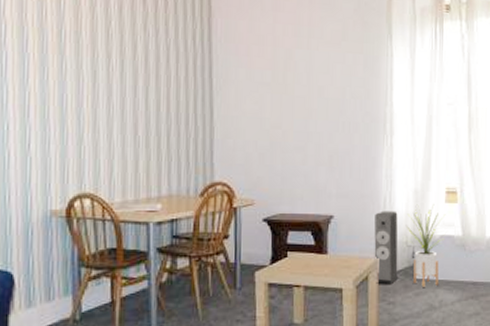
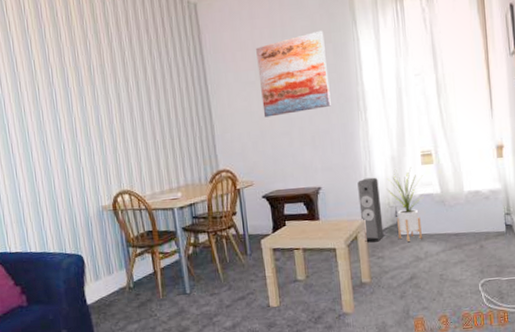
wall art: none [275,38,356,127] -> present [256,30,331,118]

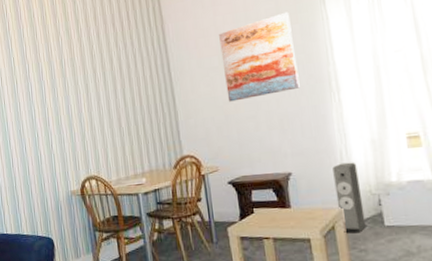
house plant: present [386,167,424,241] -> none [366,151,413,233]

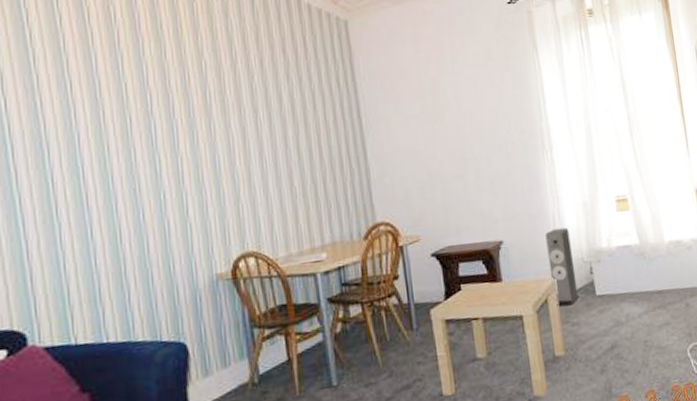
wall art: present [219,12,300,102] -> none [421,57,512,158]

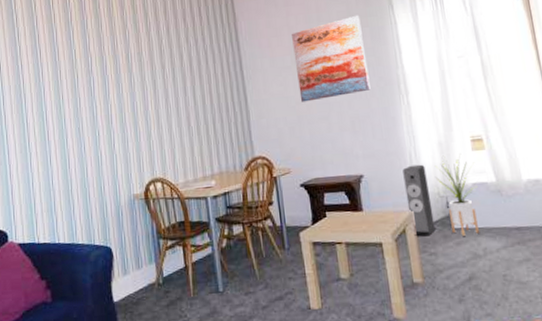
wall art: none [421,57,512,158] -> present [292,15,371,102]
house plant: none [579,215,622,303] -> present [434,154,479,236]

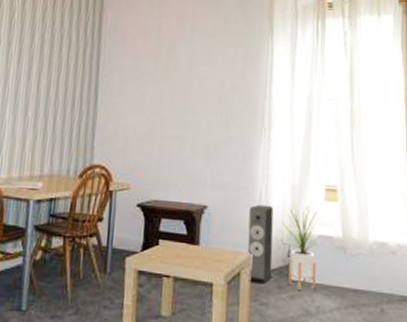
wall art: present [292,15,371,102] -> none [156,32,237,116]

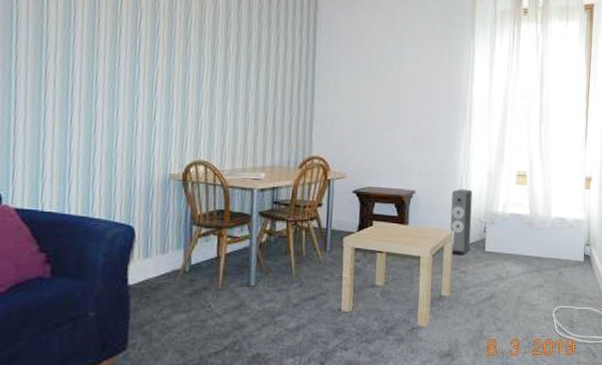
house plant: present [281,200,325,290] -> none [479,184,516,259]

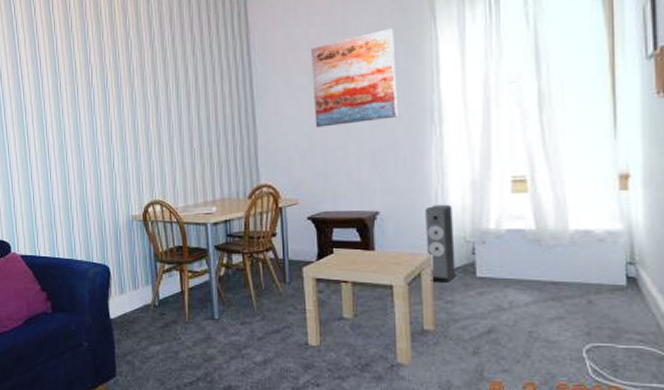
wall art: none [368,35,442,112] -> present [311,28,398,128]

